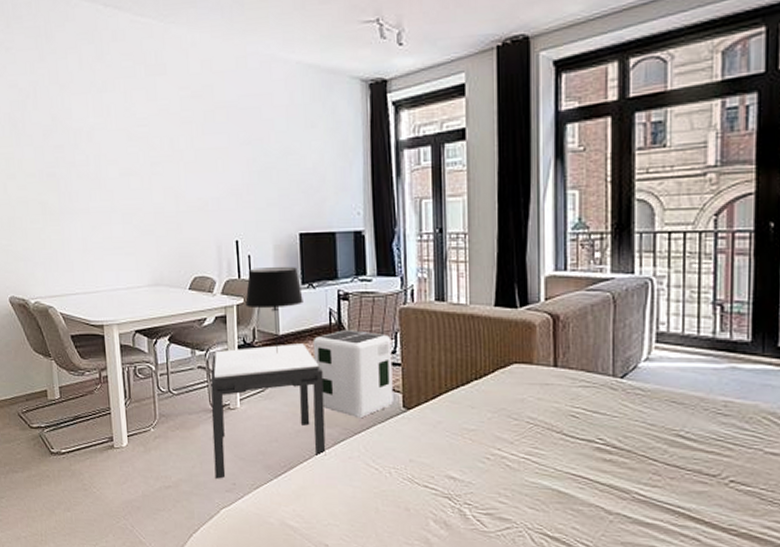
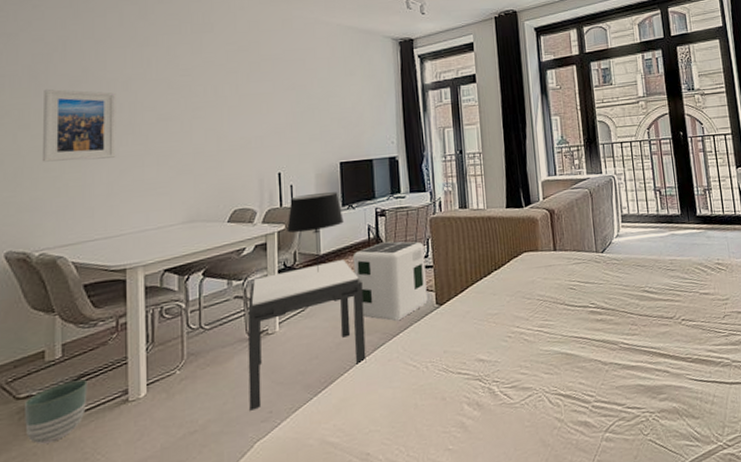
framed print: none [23,138,87,214] -> present [41,89,116,162]
planter: none [37,421,82,470] -> present [25,379,88,444]

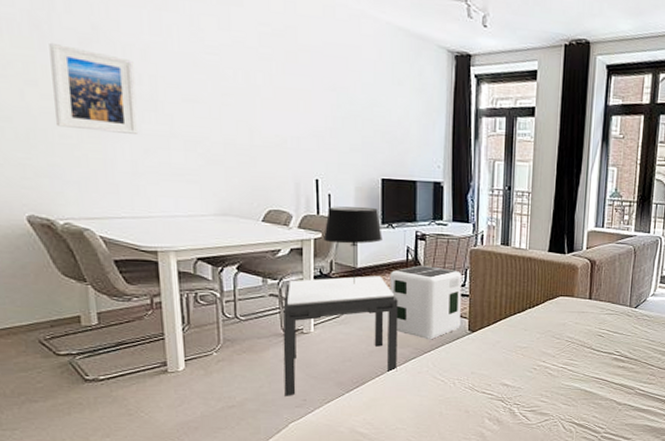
planter: present [25,379,88,444] -> none [66,347,127,397]

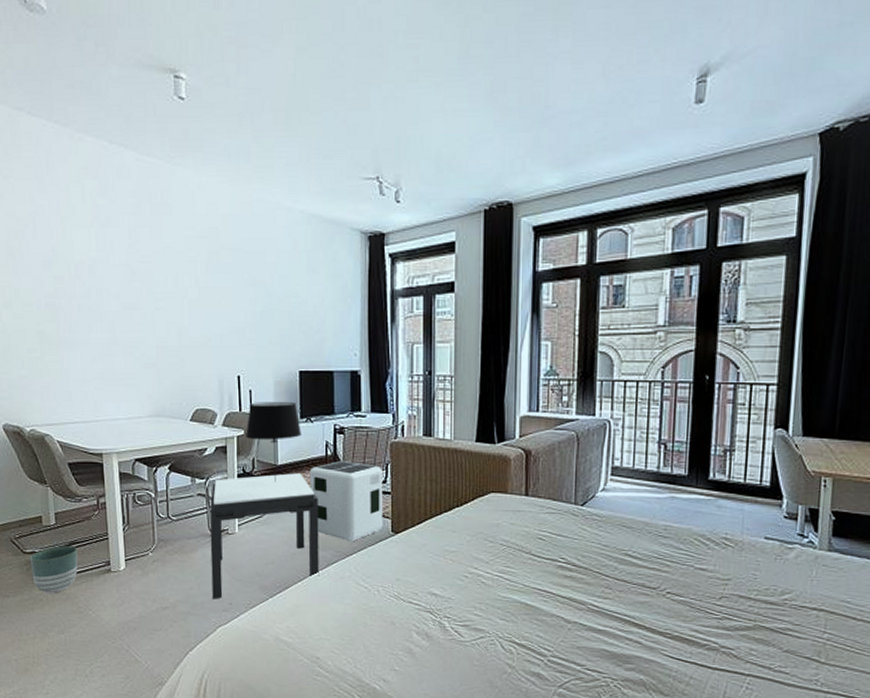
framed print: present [49,42,139,134] -> none [20,267,88,344]
planter: none [66,347,127,397] -> present [30,546,78,594]

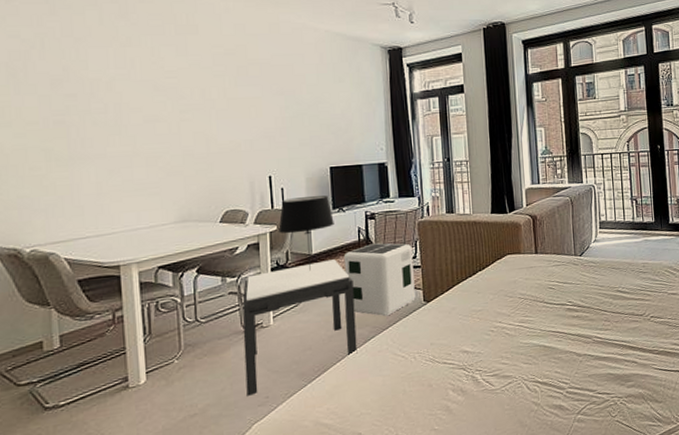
planter: present [30,546,78,594] -> none [26,368,88,426]

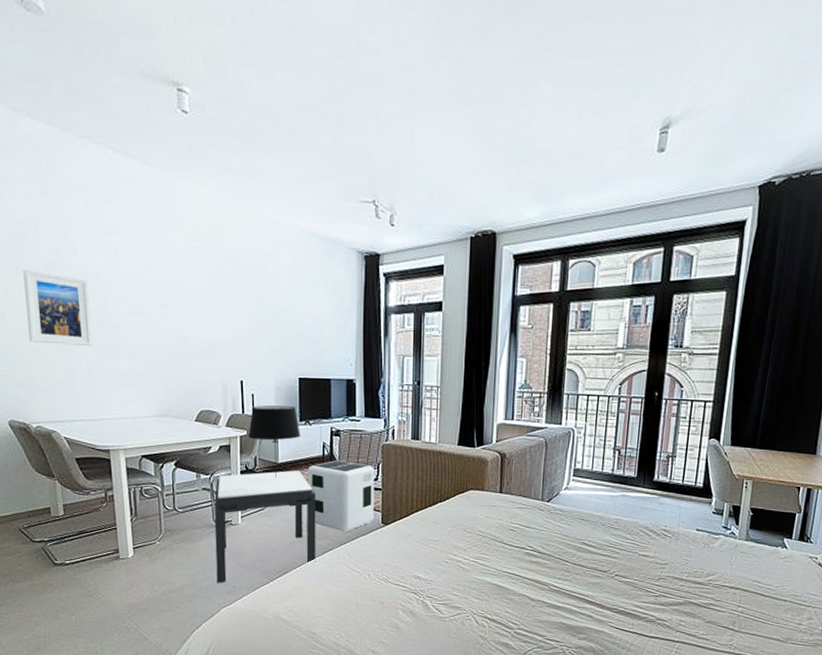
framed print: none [24,87,104,161] -> present [23,269,93,346]

